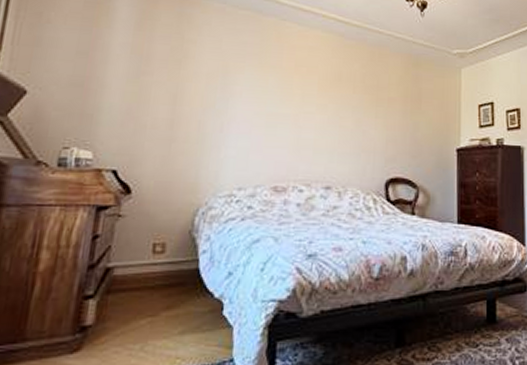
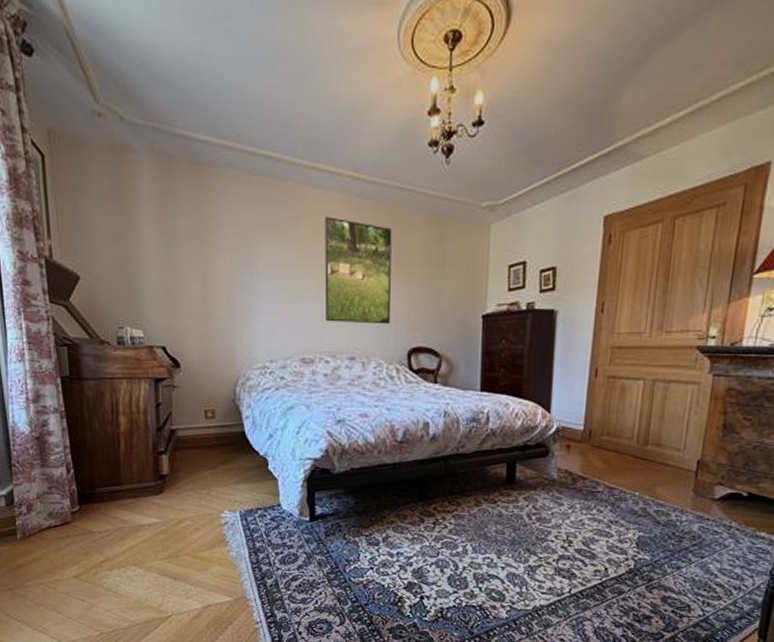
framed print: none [302,51,372,155] -> present [324,217,392,325]

